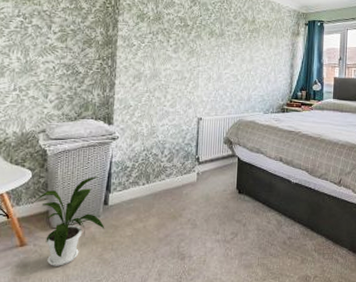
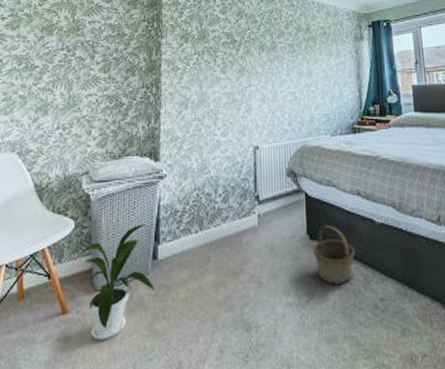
basket: none [239,183,273,228] -> present [312,225,355,285]

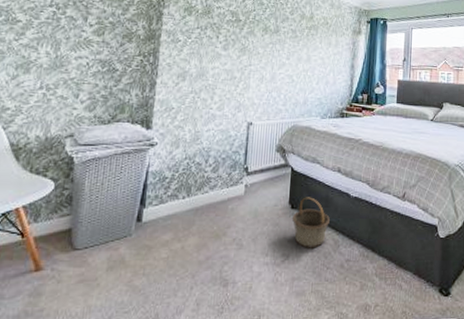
house plant: present [74,224,155,340] -> none [51,188,137,295]

